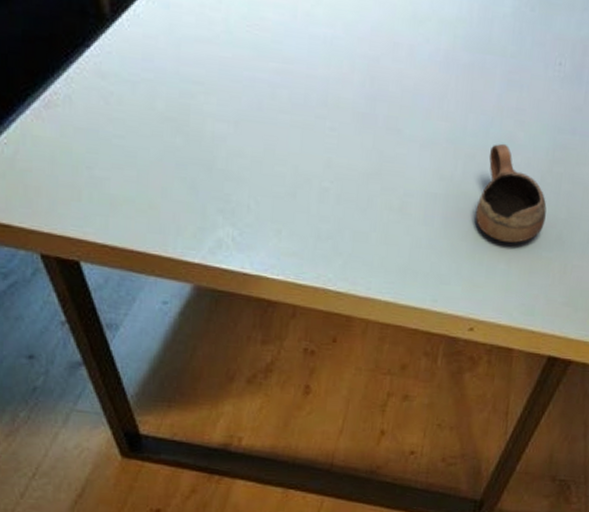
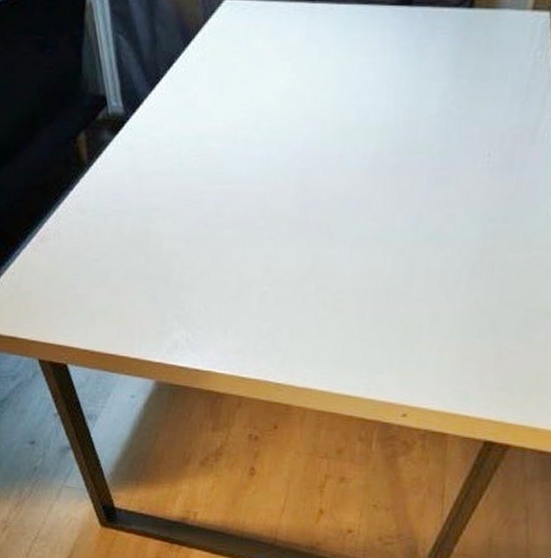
cup: present [475,143,547,243] -> none [406,237,479,331]

